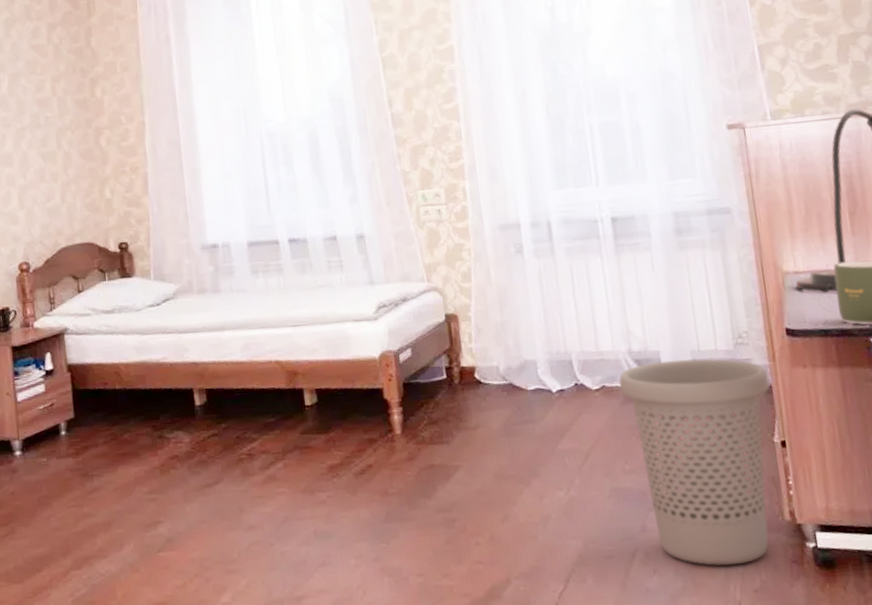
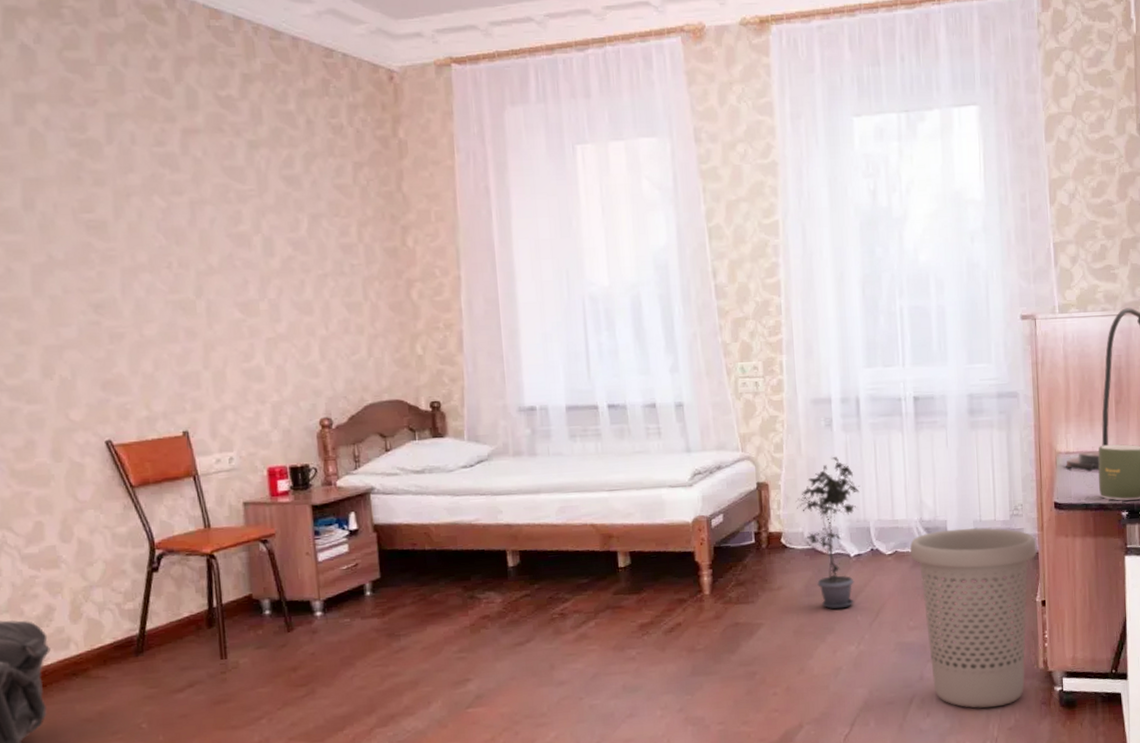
potted plant: none [487,285,560,451] -> present [795,457,861,610]

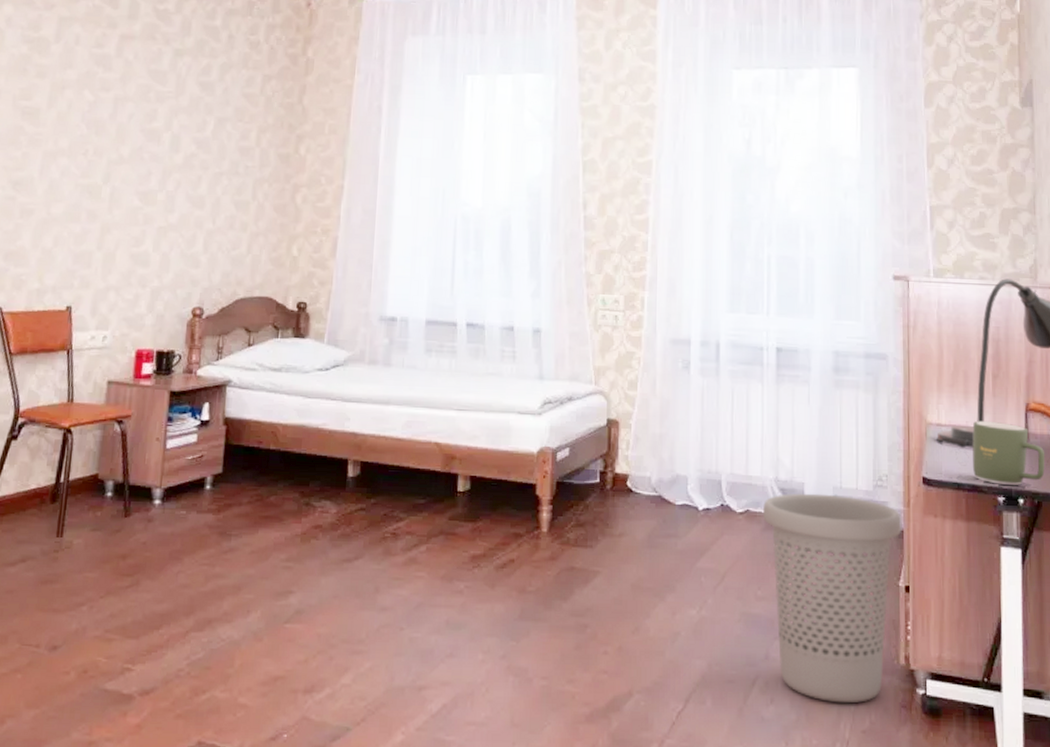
potted plant: present [795,457,861,610] -> none [645,401,715,567]

